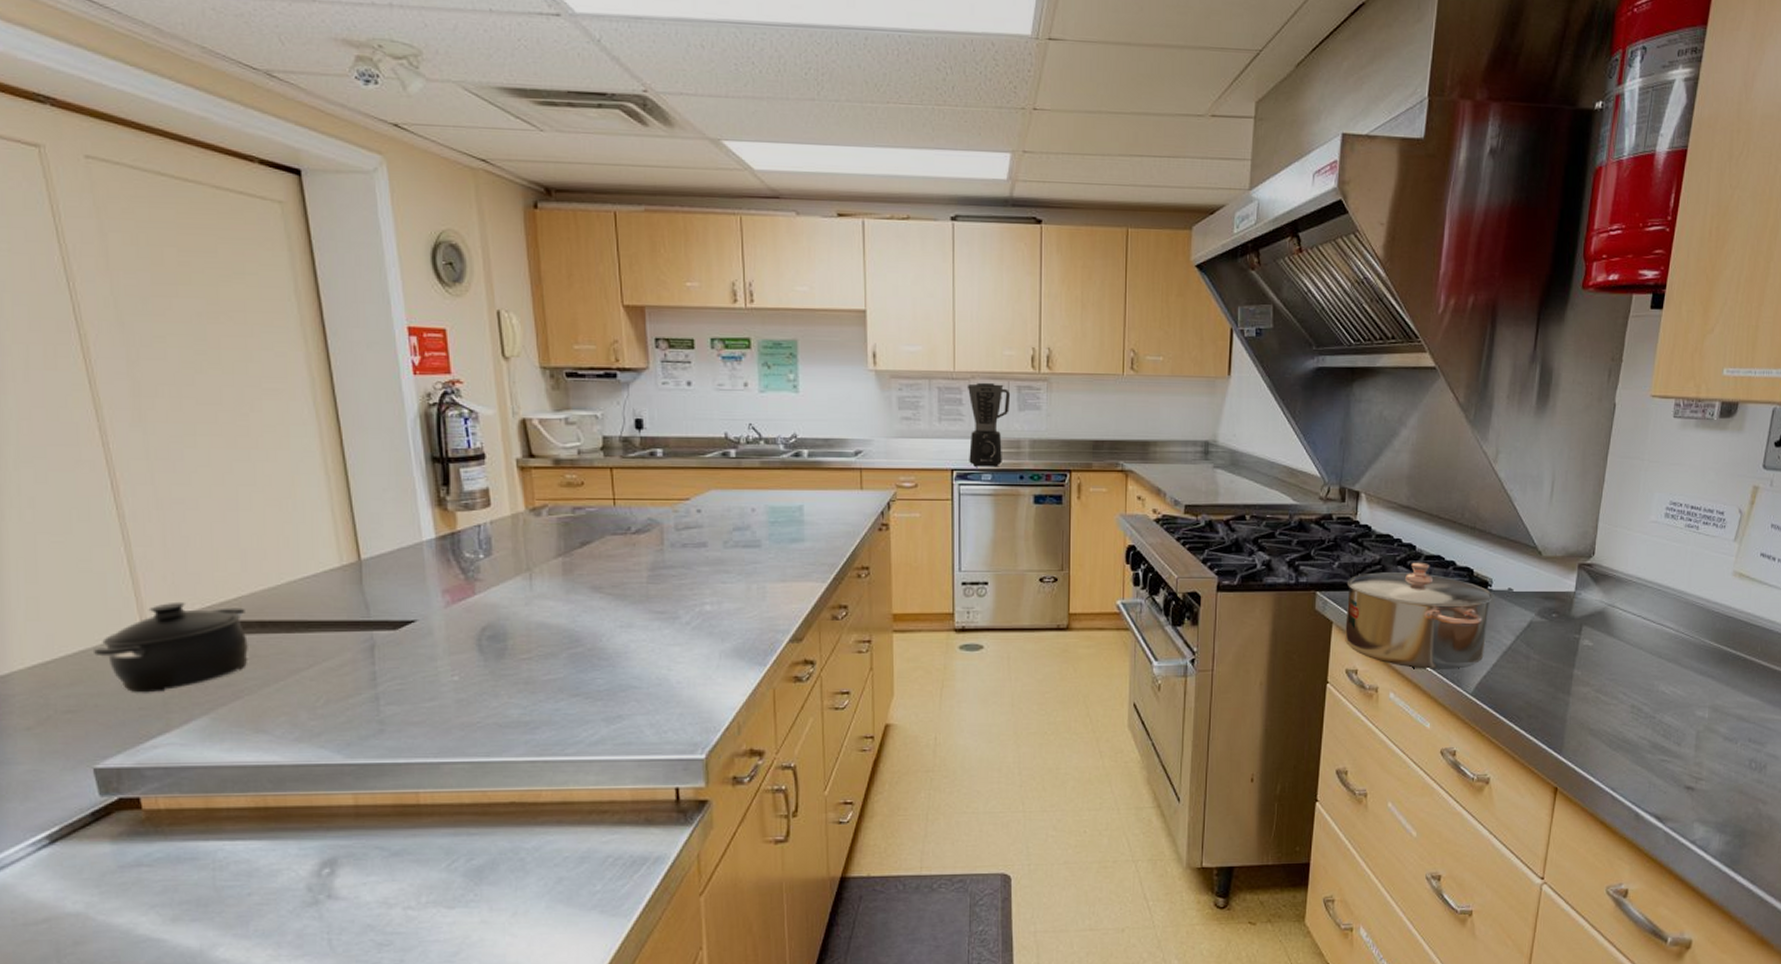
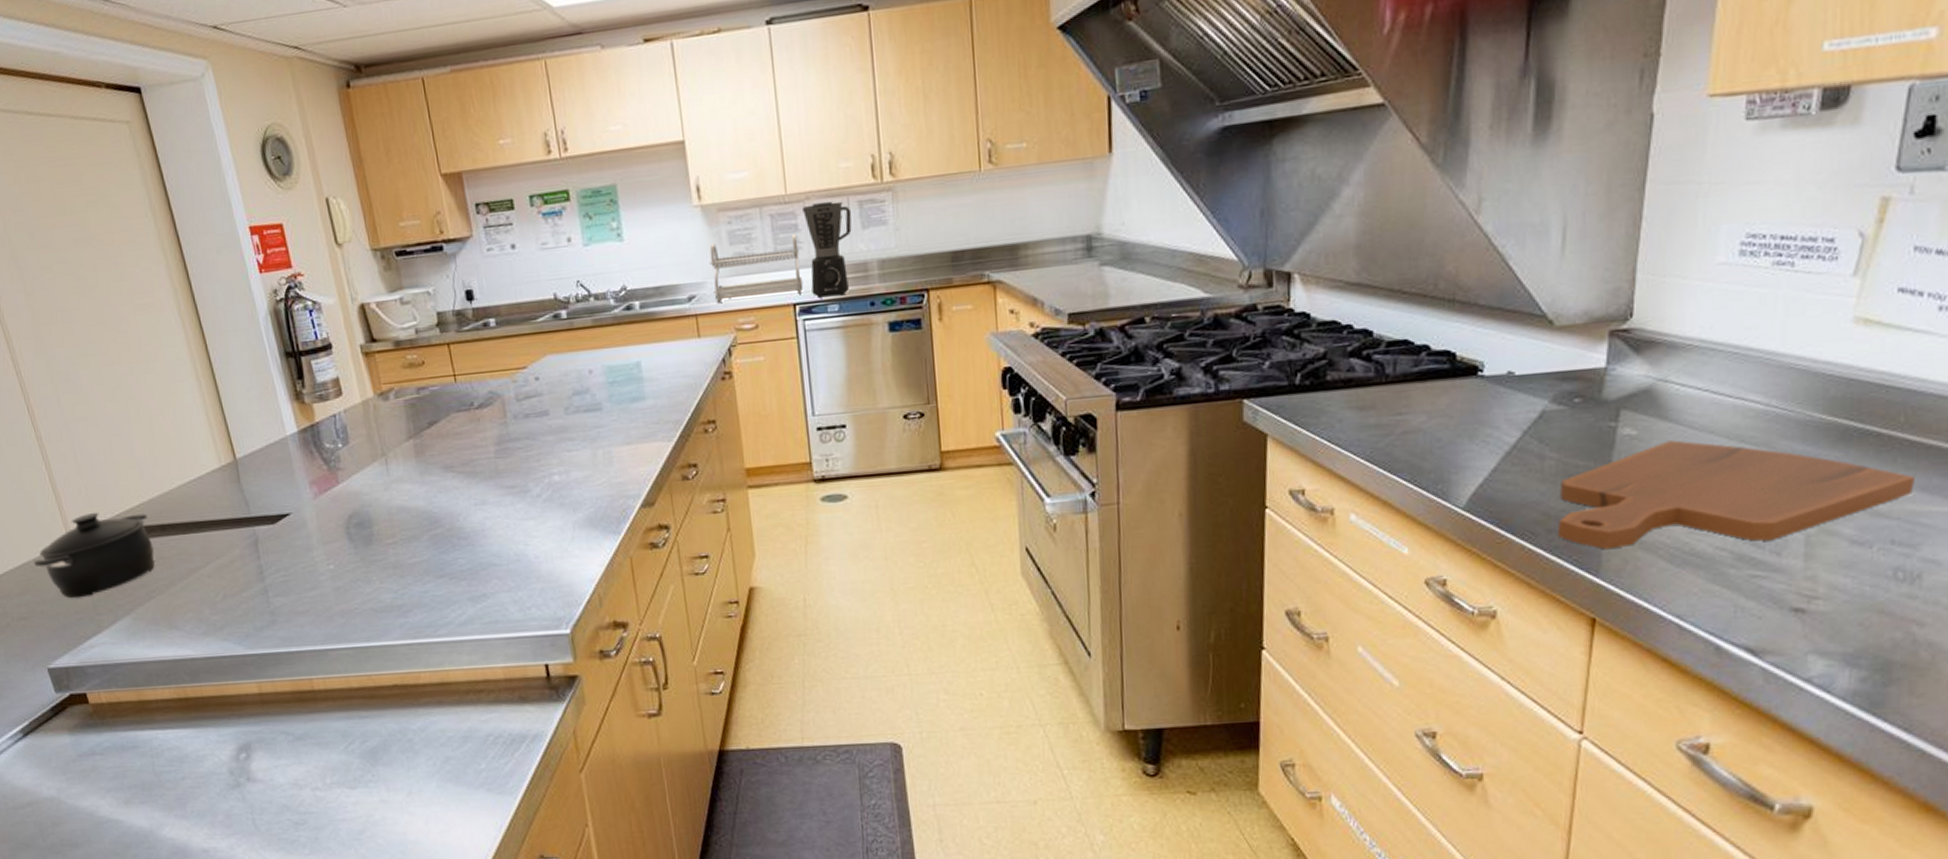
dish rack: none [878,406,962,462] -> present [709,234,804,304]
cooking pot: present [1344,562,1493,669] -> none [1282,350,1487,483]
cutting board: none [1535,652,1765,734] -> present [1557,440,1915,550]

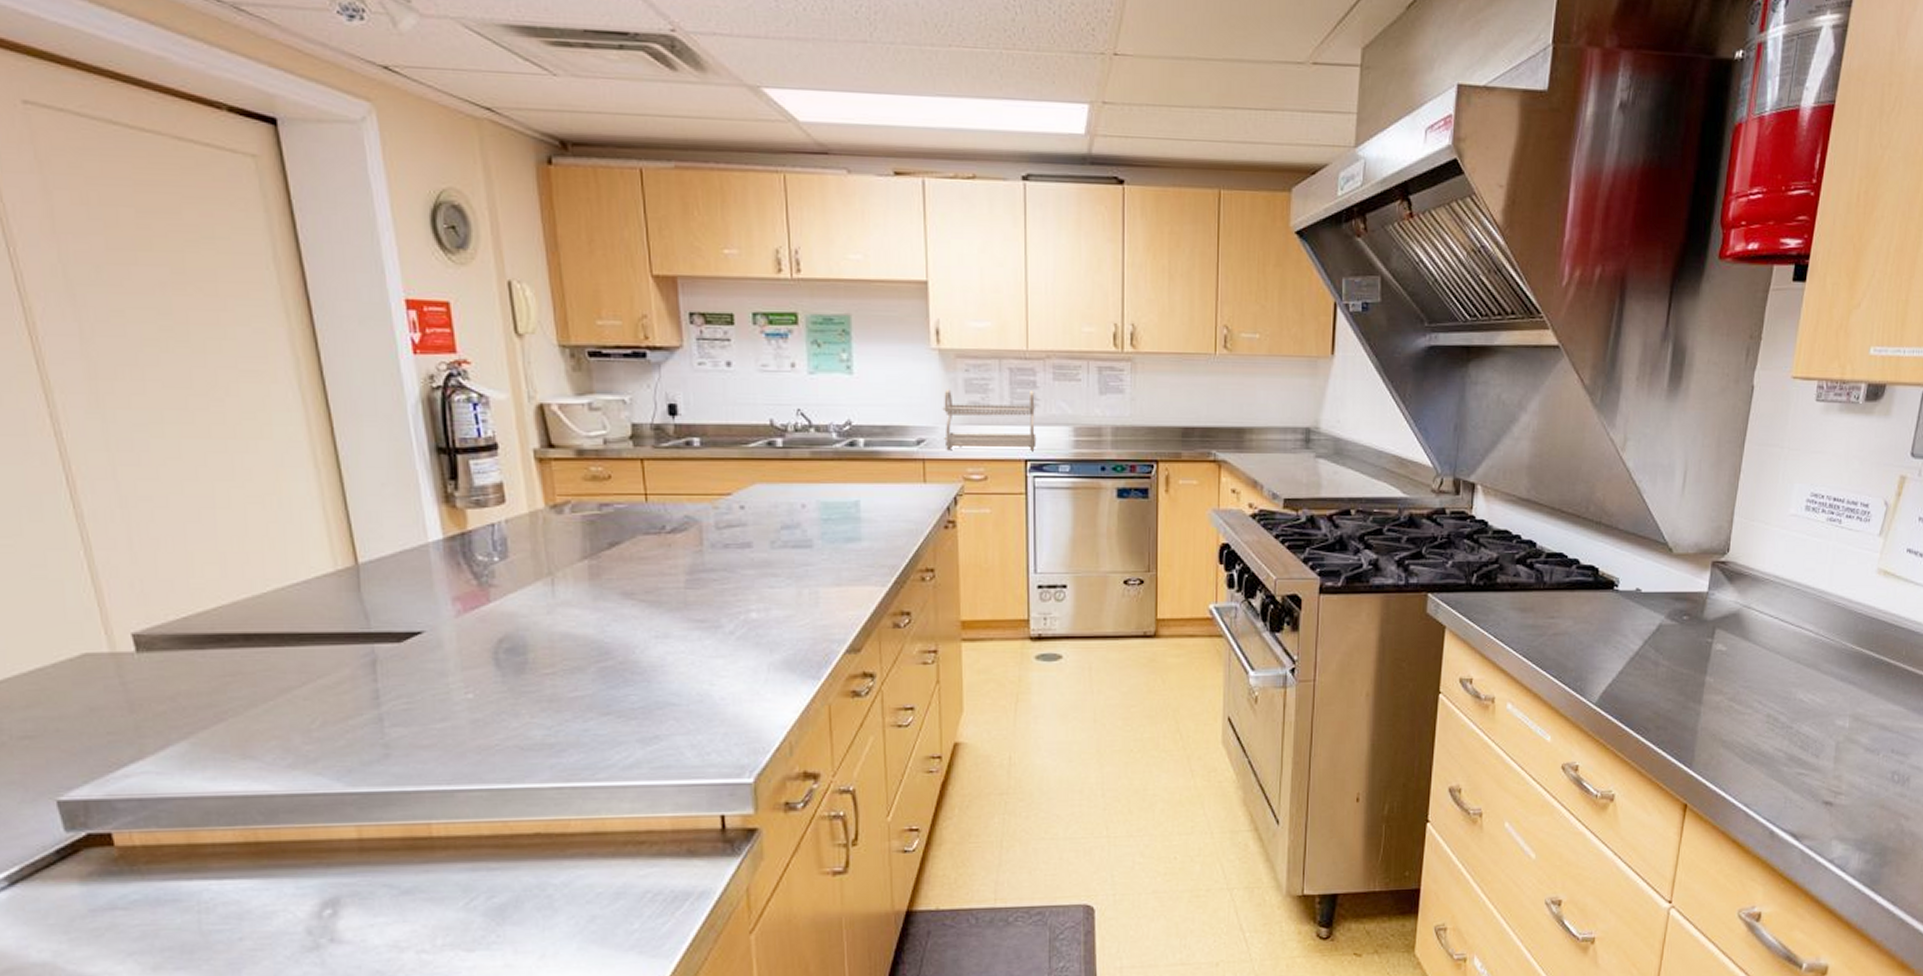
saucepan: present [33,512,155,598] -> none [51,612,232,714]
blender: present [801,201,852,298] -> none [1041,362,1091,457]
cutting board: present [1557,440,1915,550] -> none [1663,657,1909,746]

